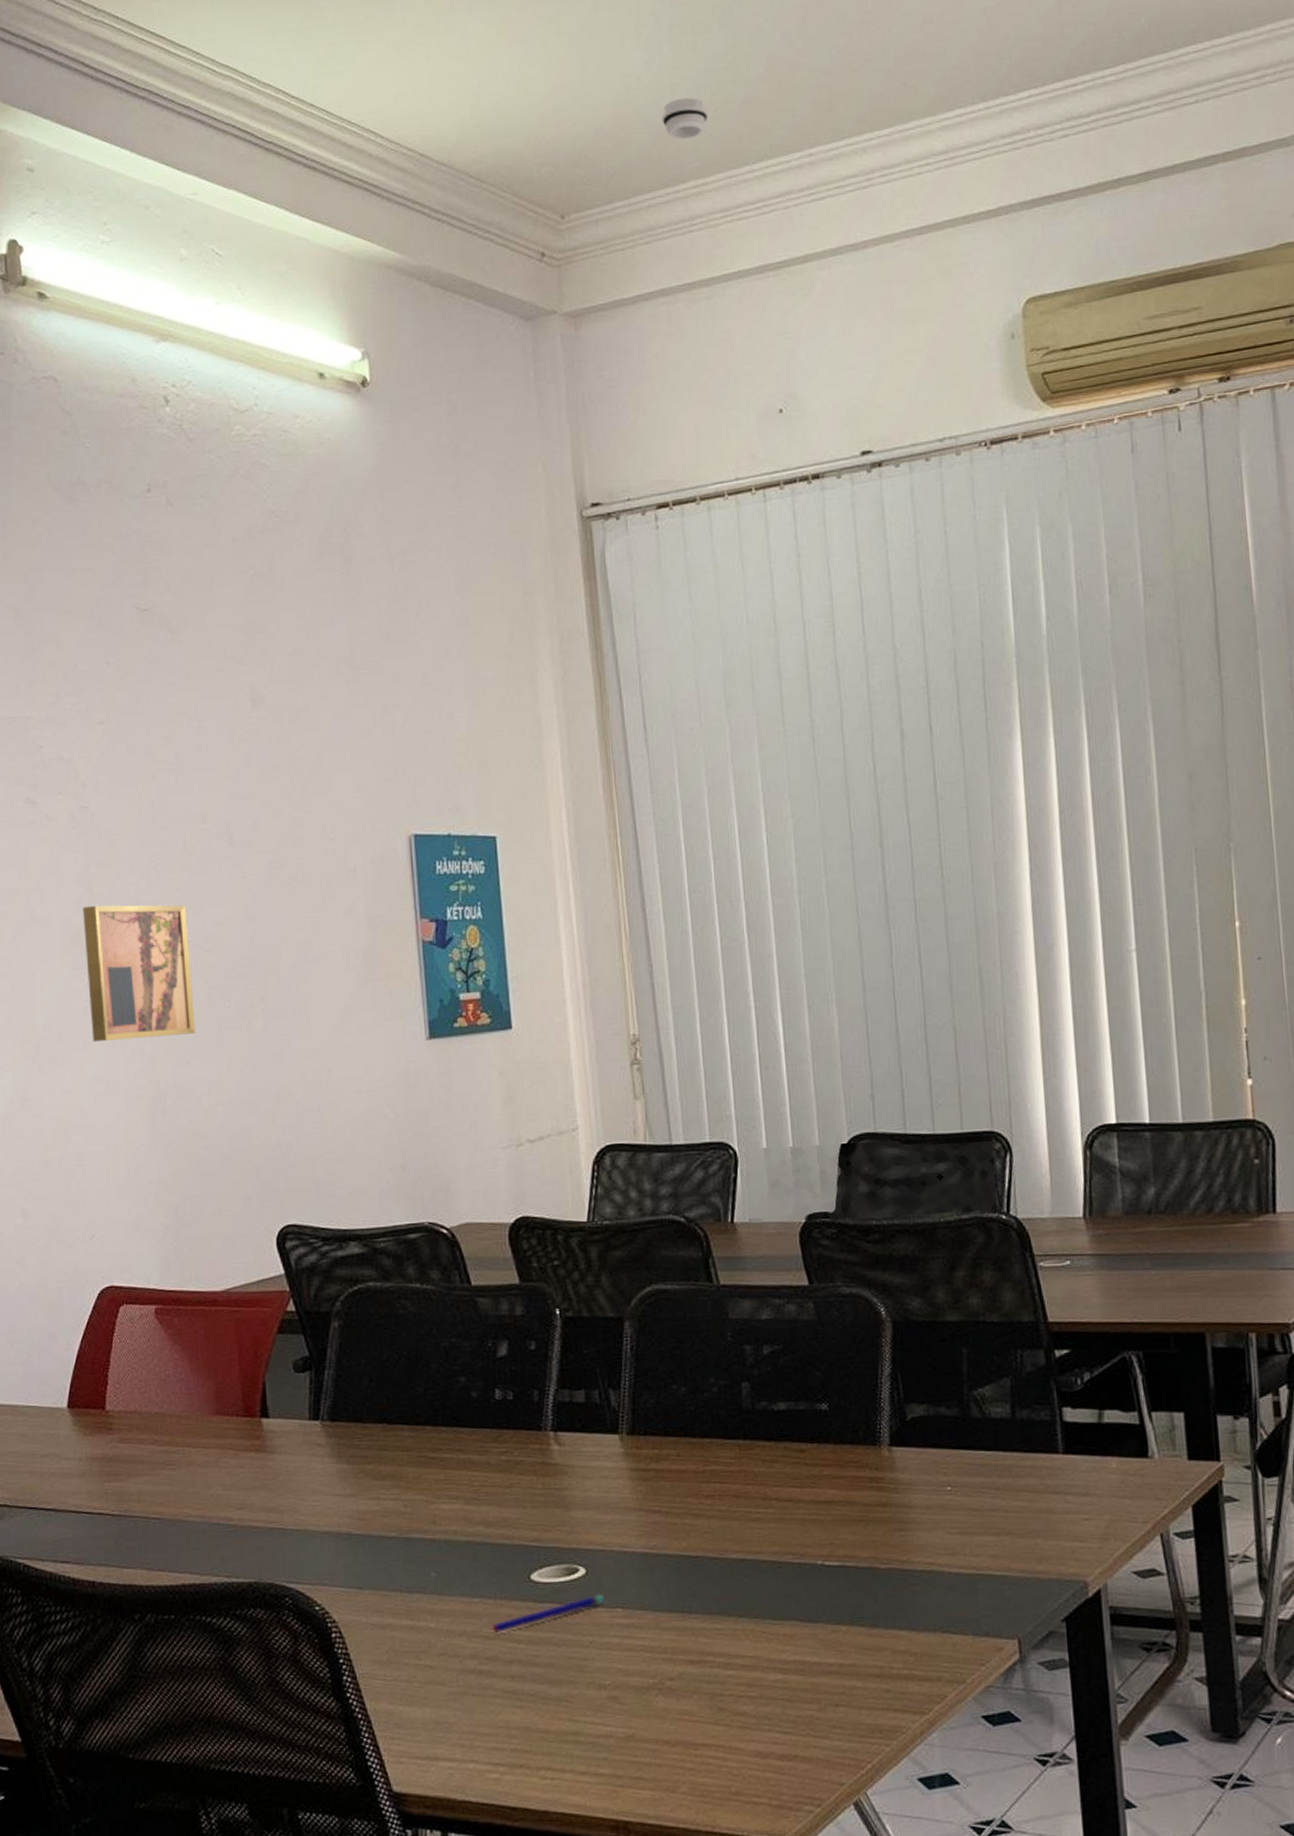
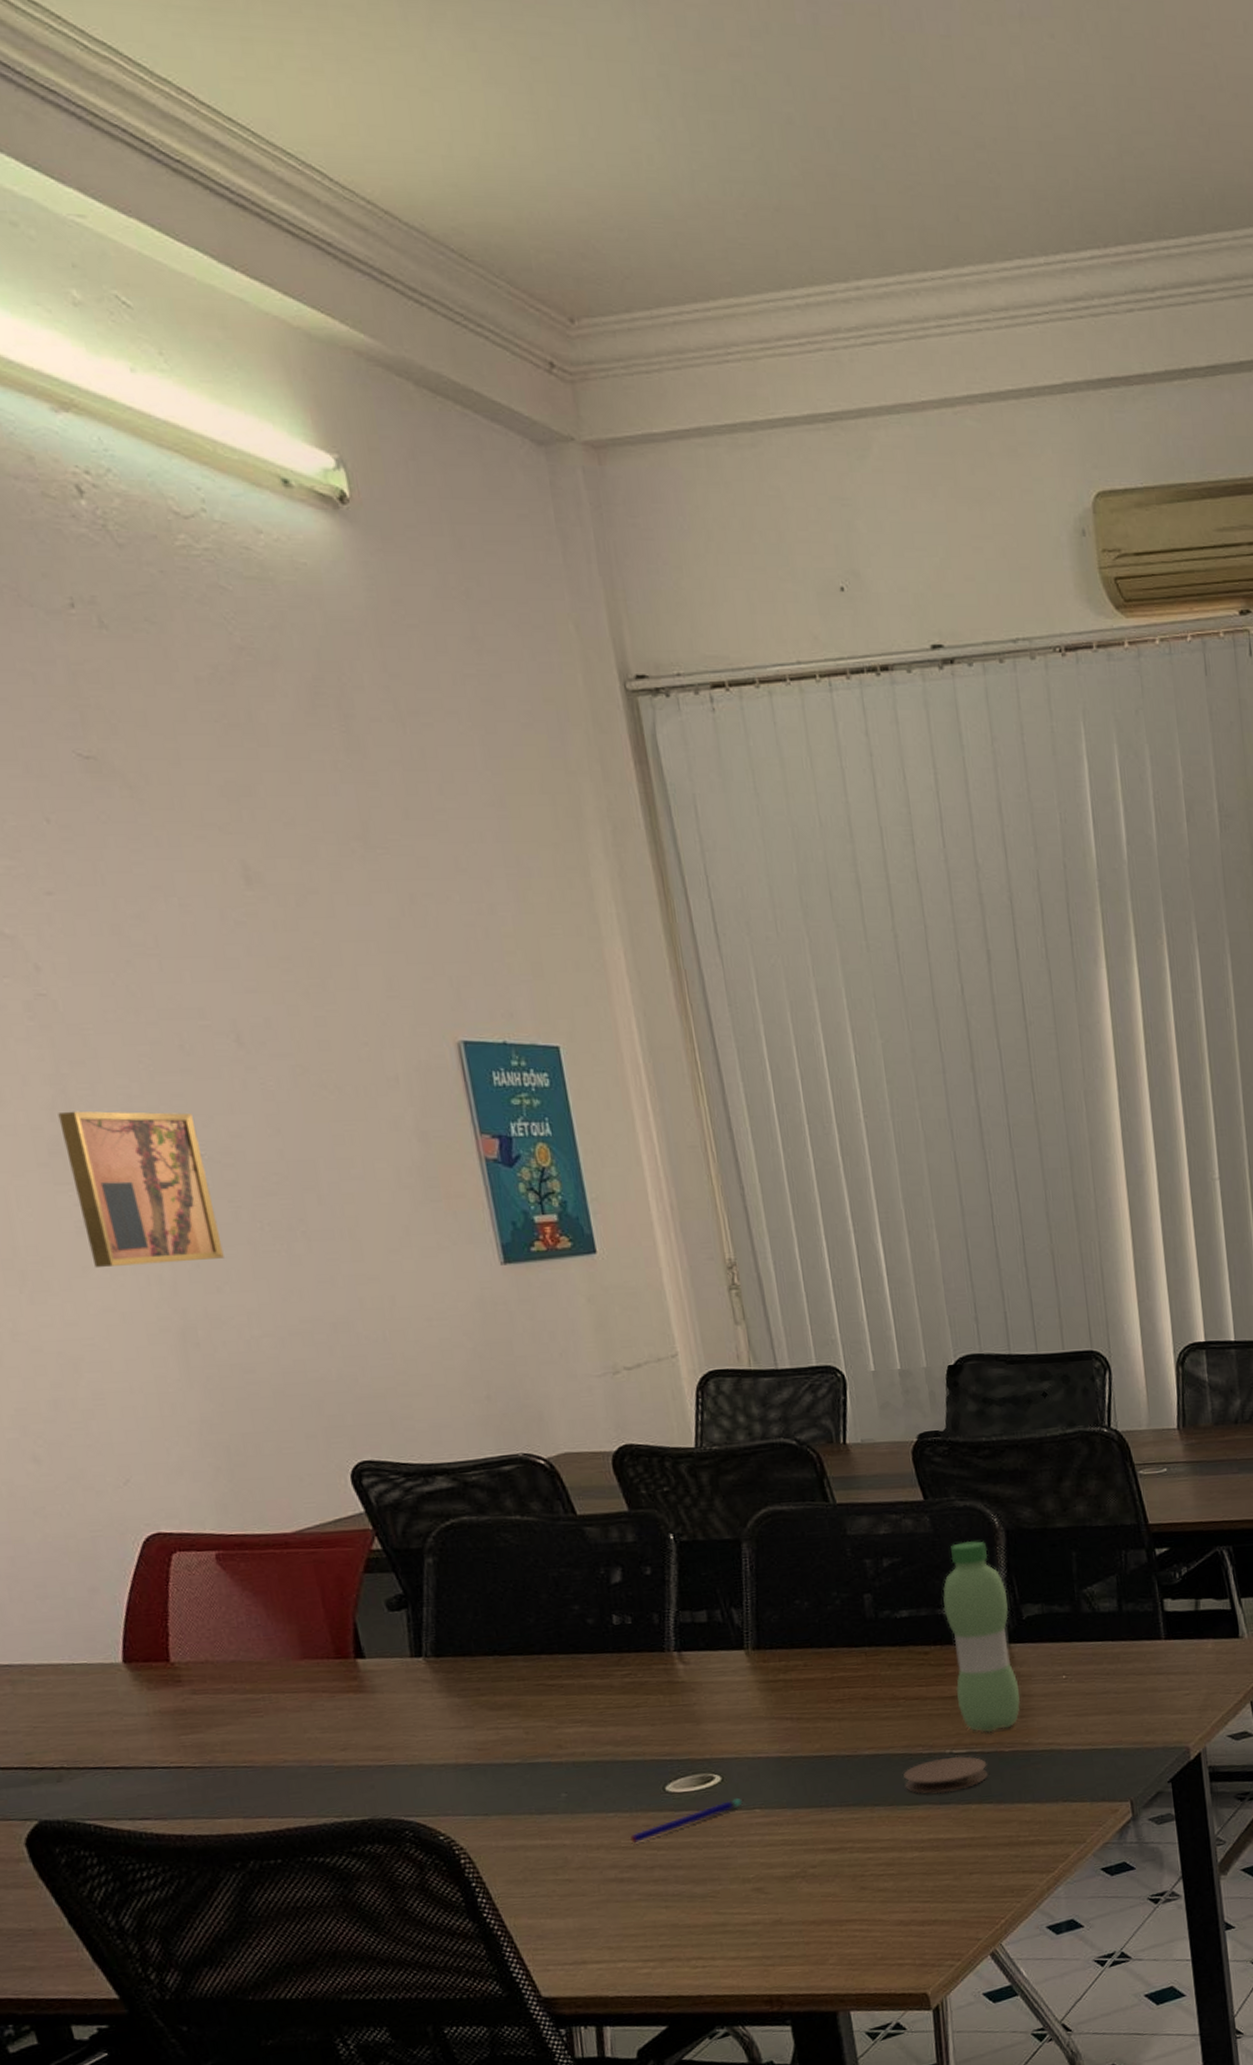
smoke detector: present [662,97,709,139] -> none [681,192,737,245]
coaster: none [771,1569,861,1610] -> present [903,1756,989,1794]
water bottle: none [822,1331,900,1546] -> present [943,1541,1021,1733]

